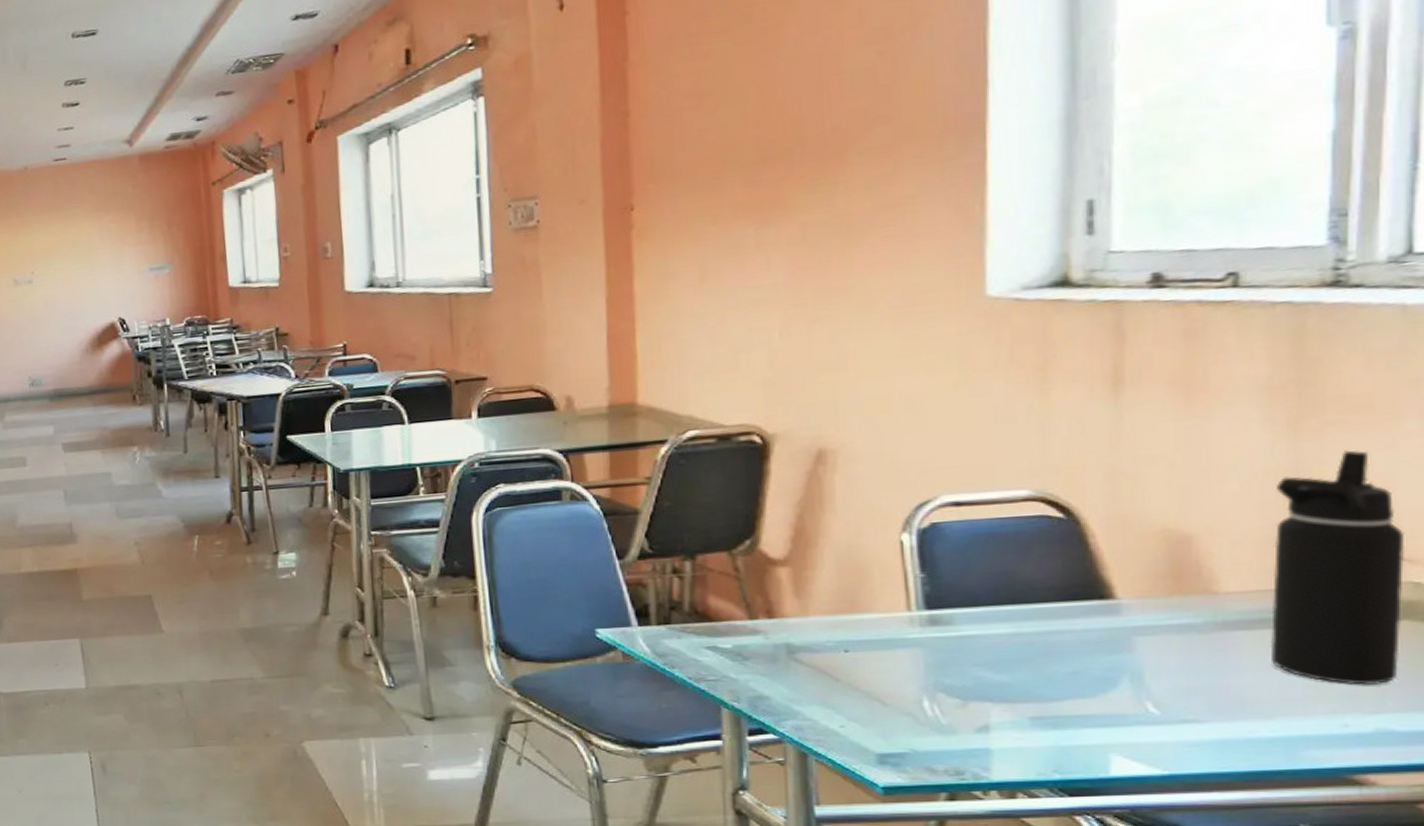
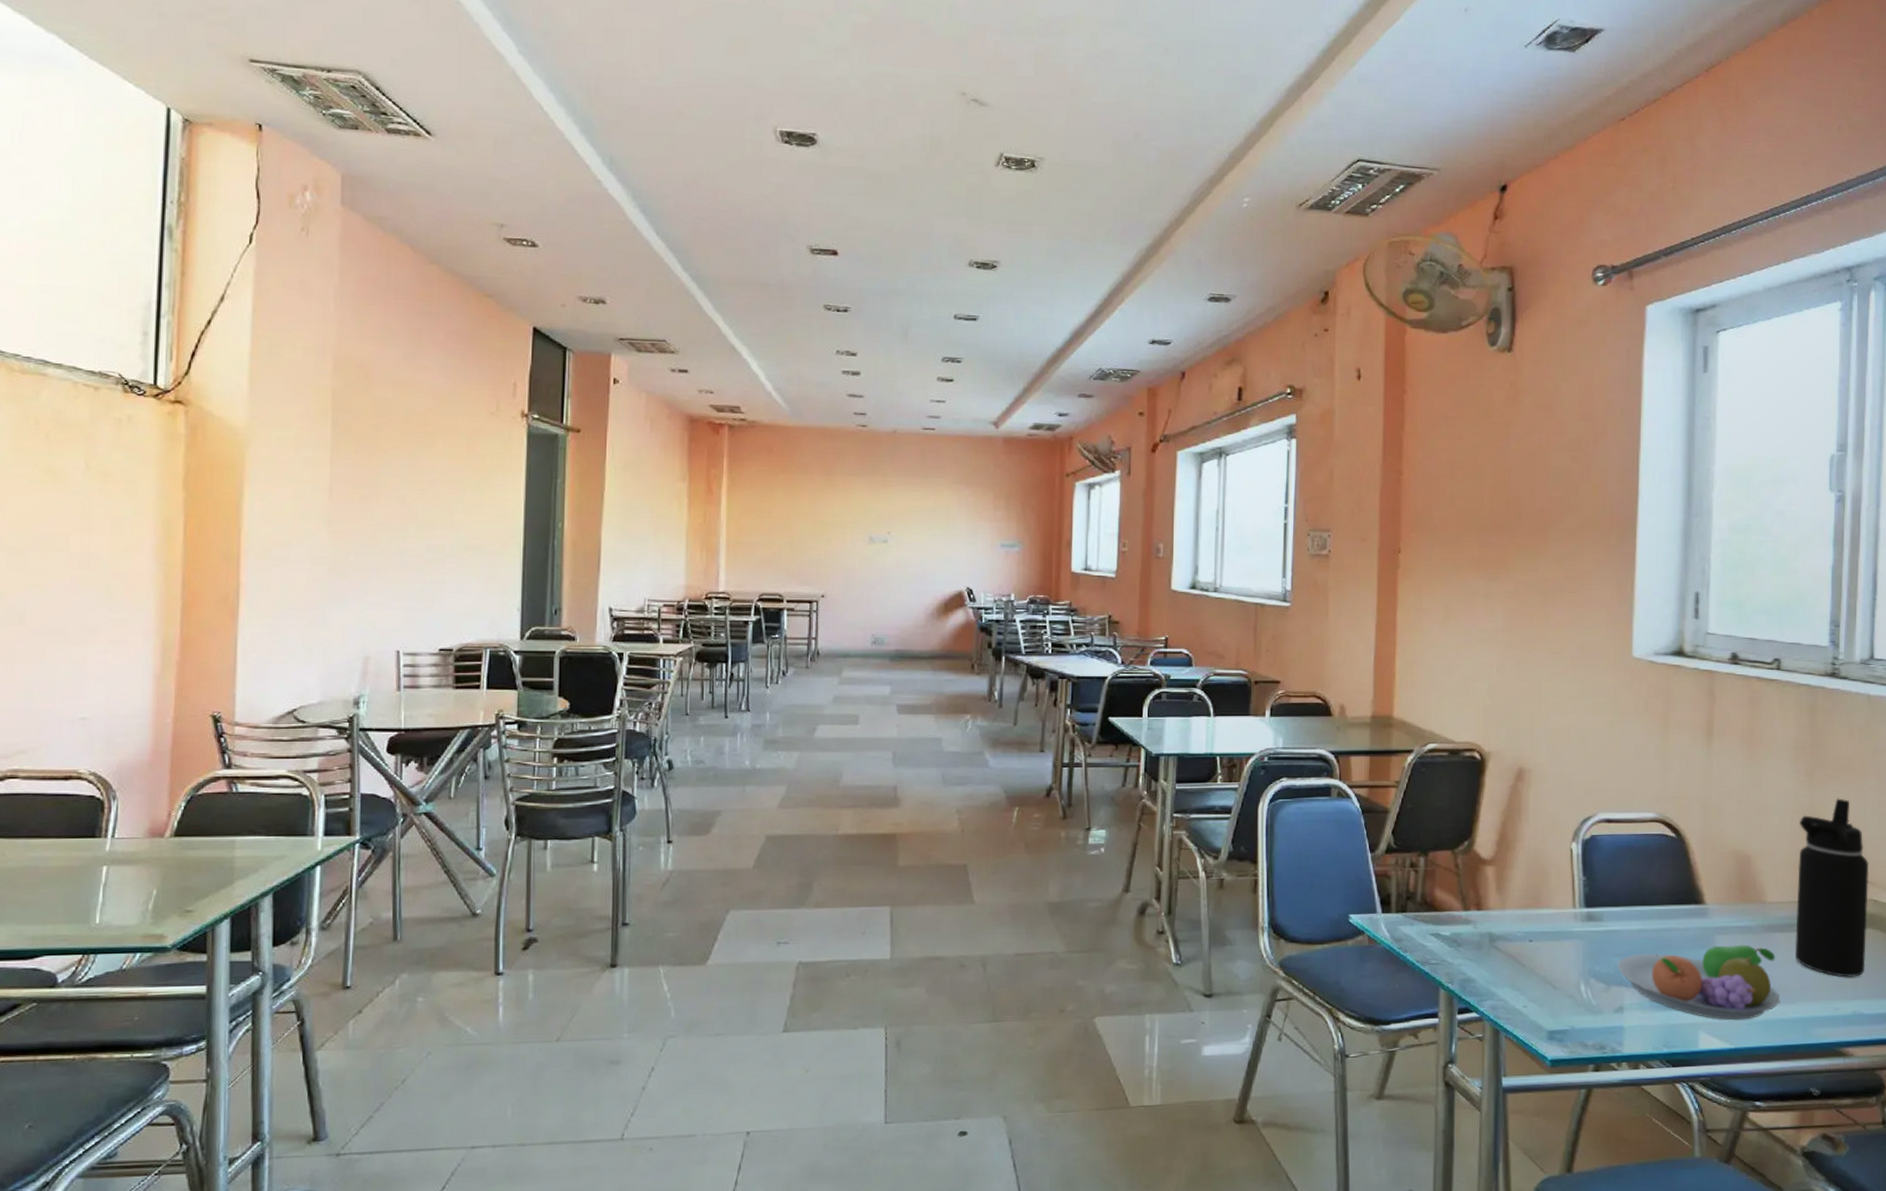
fruit bowl: none [977,647,1246,741] -> present [1617,944,1781,1021]

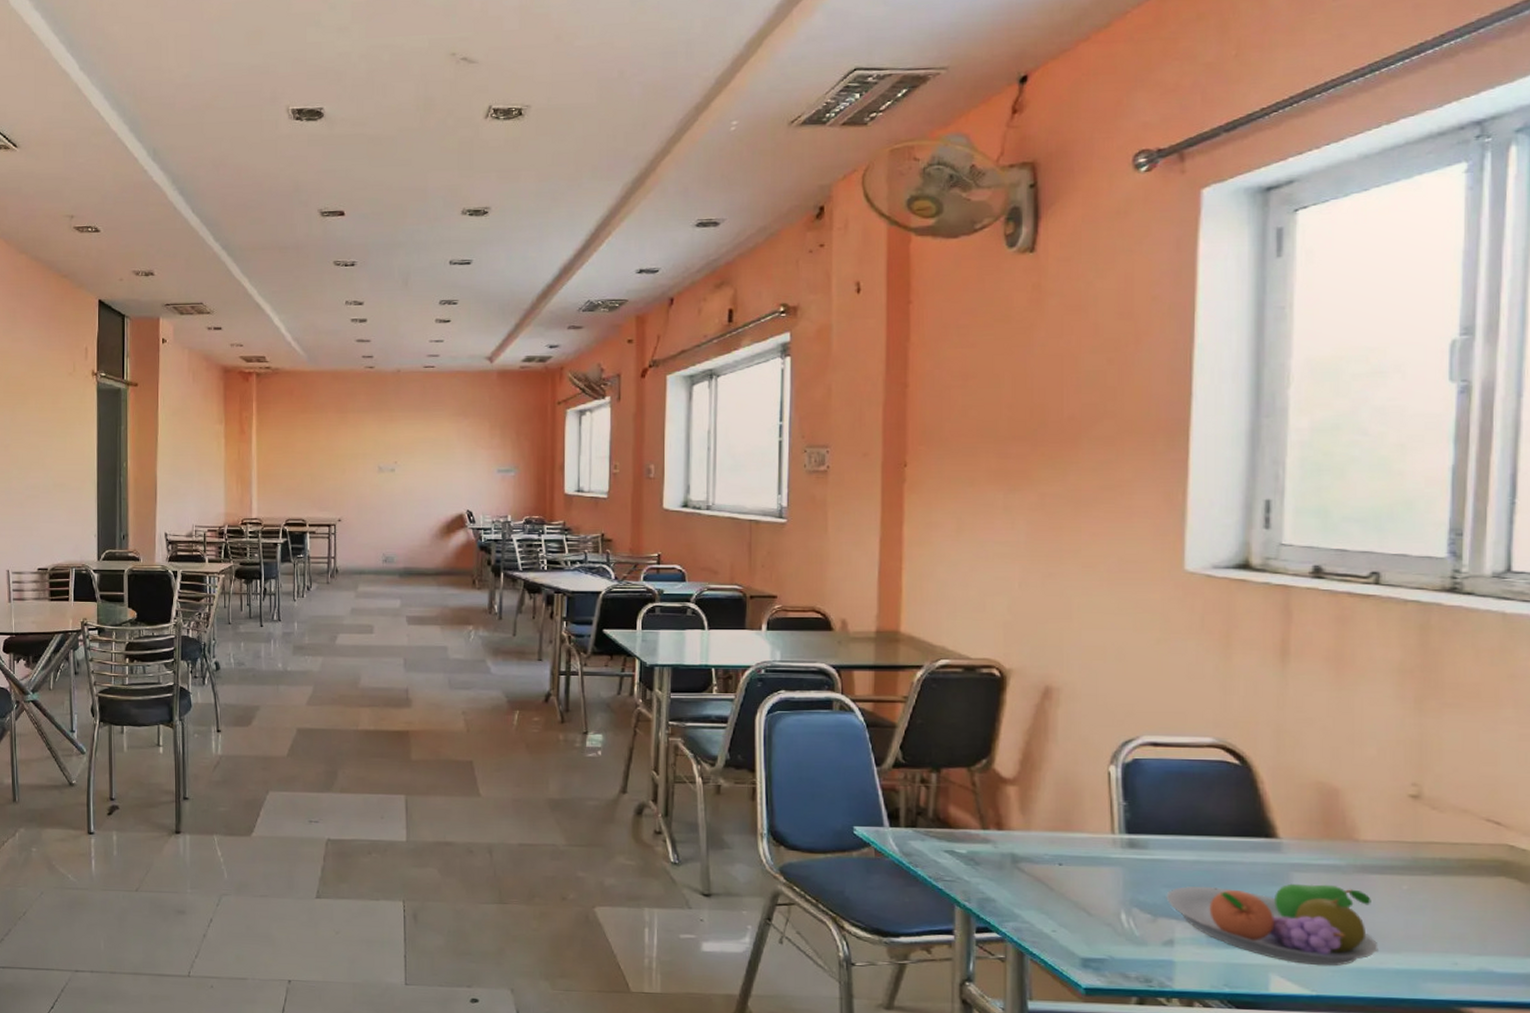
water bottle: present [1794,798,1869,978] -> none [1398,729,1503,930]

